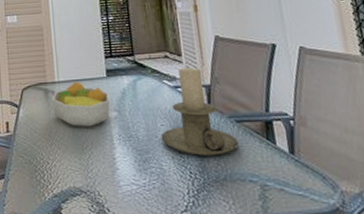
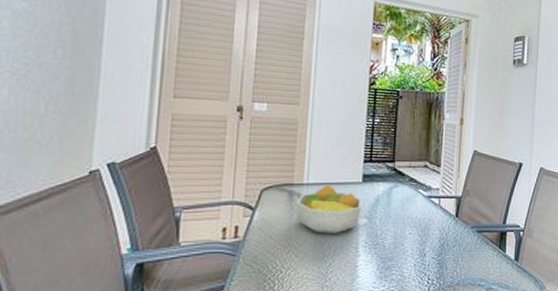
candle holder: present [161,68,238,156] -> none [407,179,475,263]

